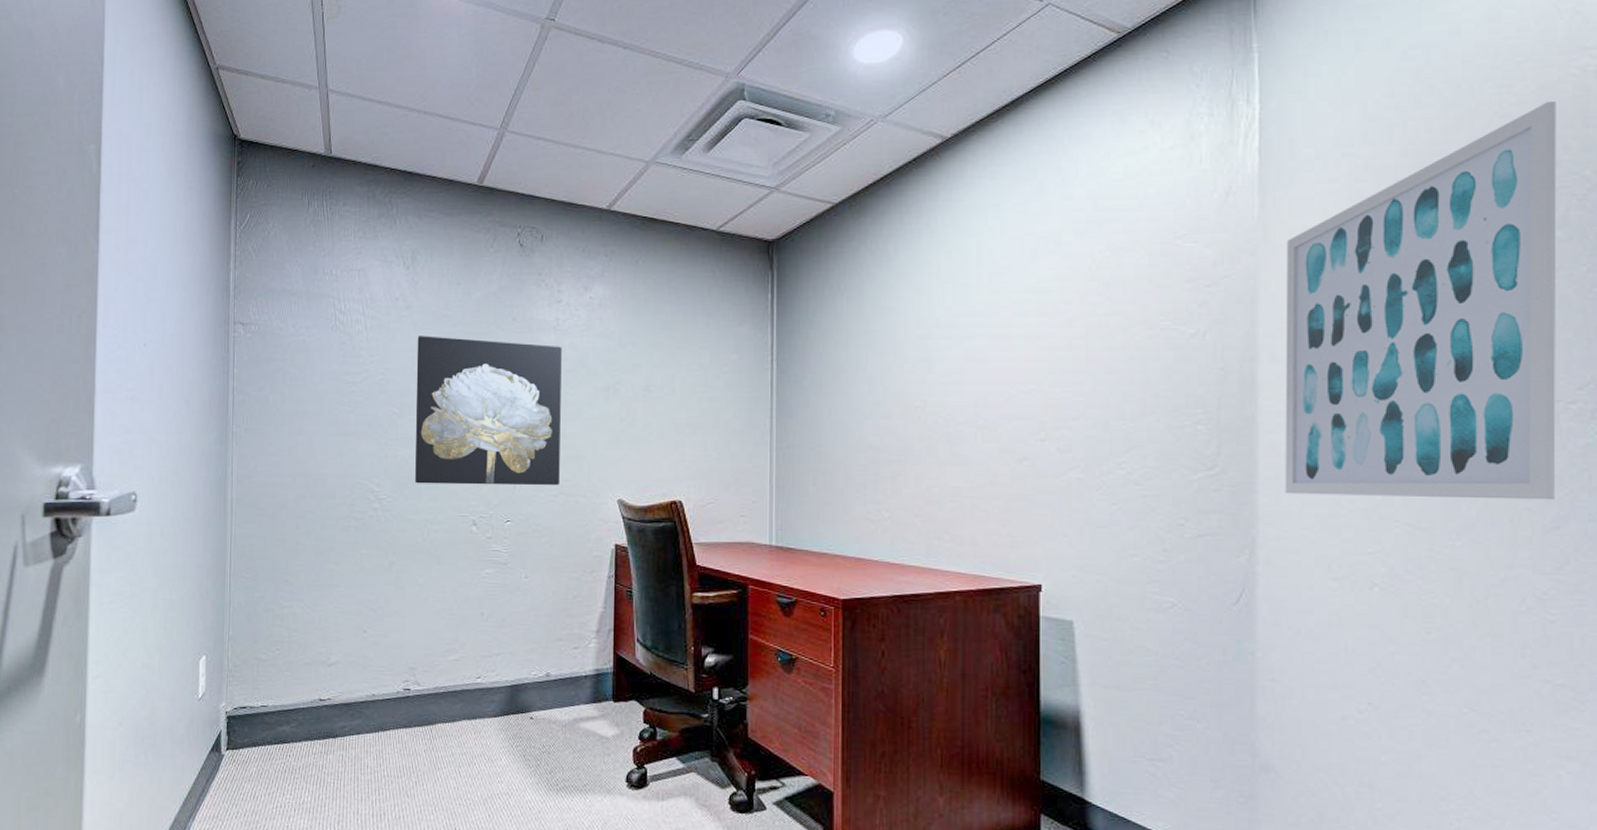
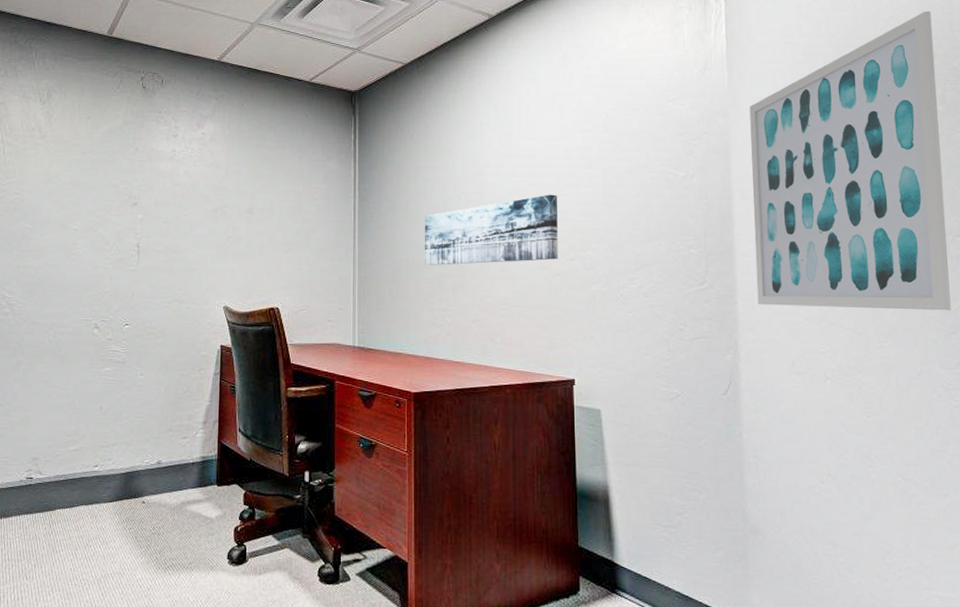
wall art: present [415,336,562,486] -> none [44,161,177,294]
wall art: none [856,360,1025,449] -> present [424,194,558,265]

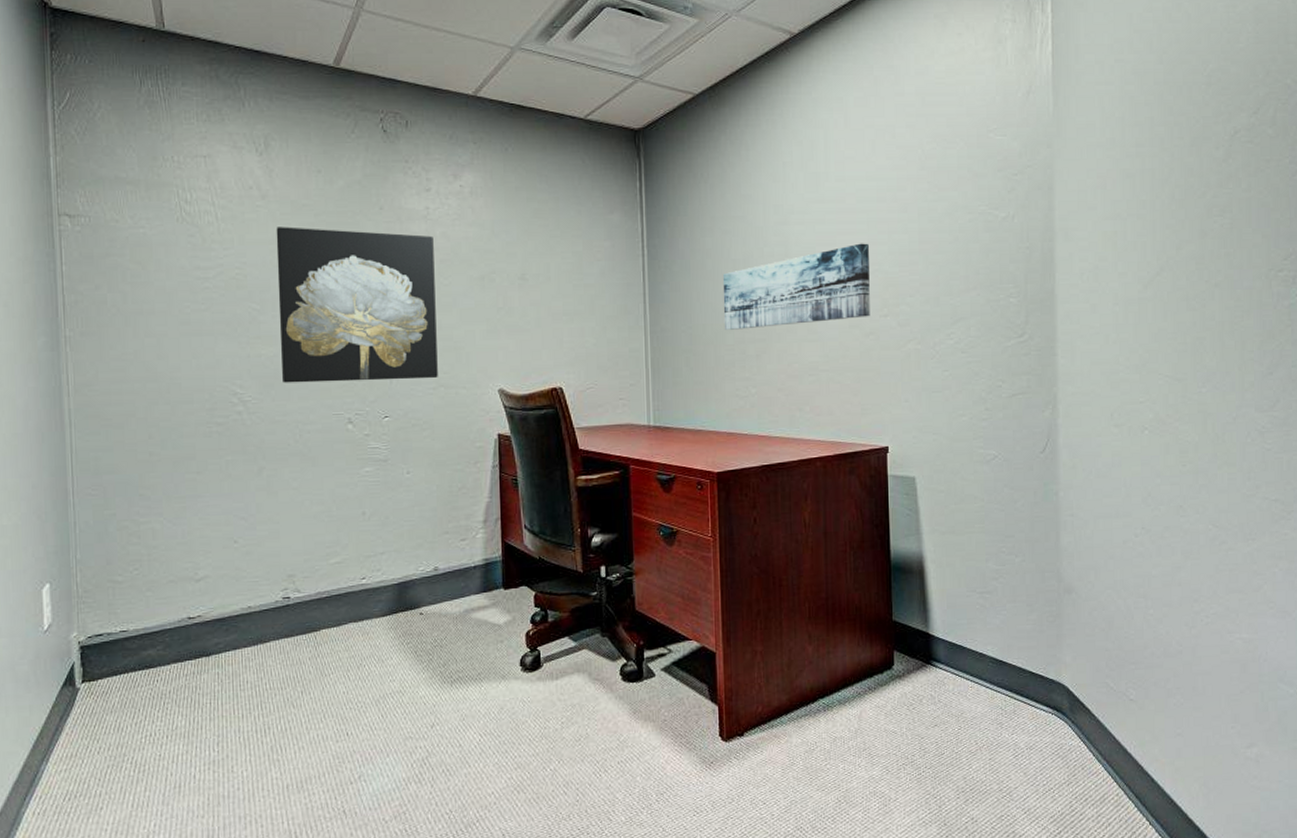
wall art: none [44,161,177,294] -> present [276,227,438,383]
wall art: present [749,10,951,311] -> none [1075,20,1270,356]

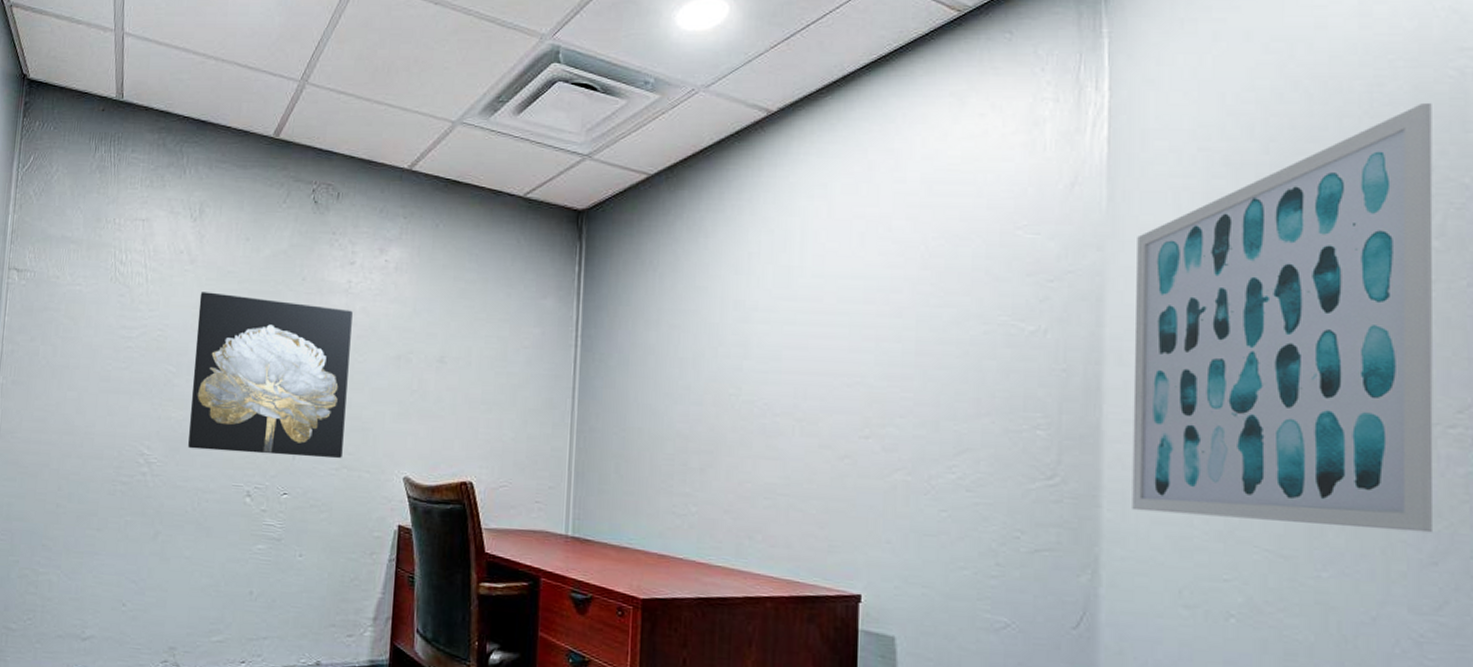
wall art: present [722,243,870,330] -> none [663,350,850,438]
wall art: none [1075,20,1270,356] -> present [1132,102,1434,533]

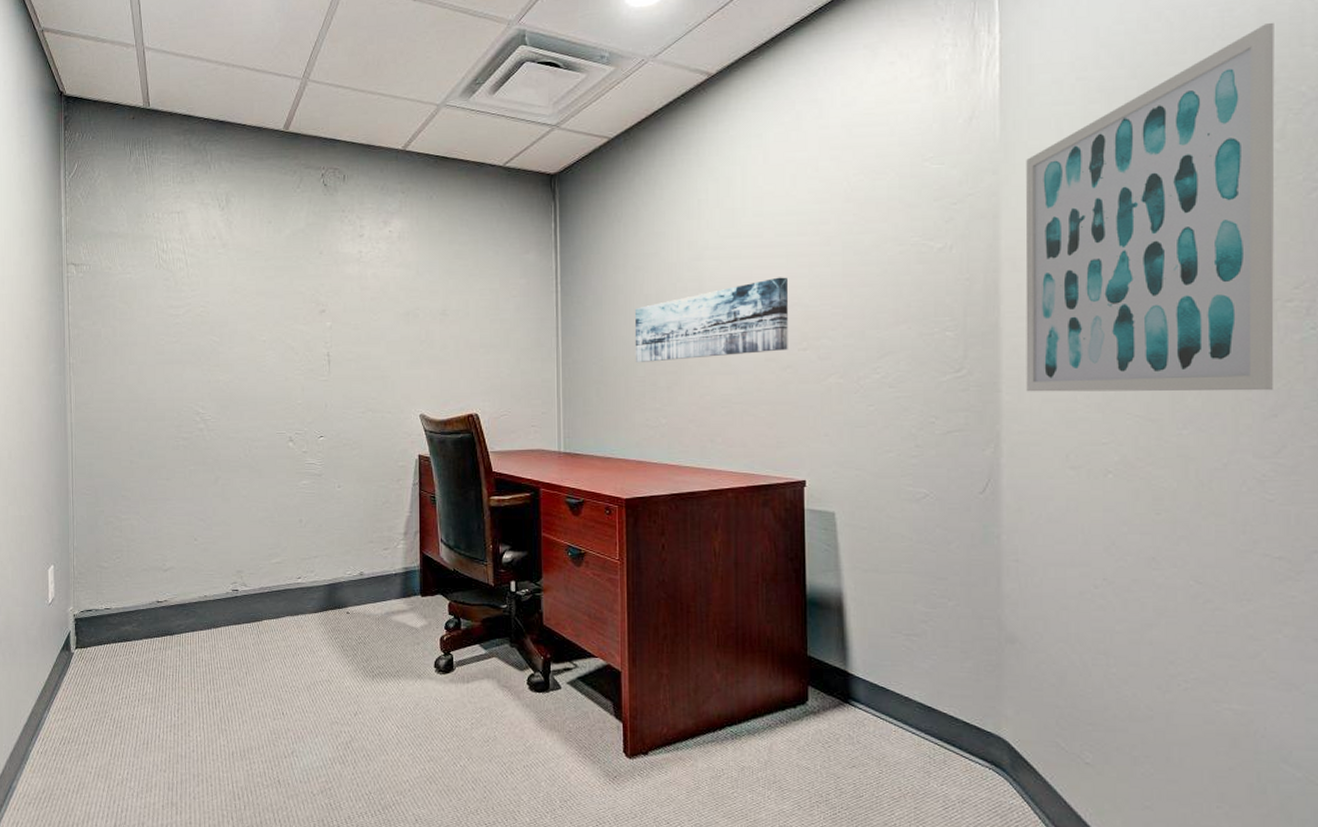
wall art: present [188,292,353,459] -> none [233,270,367,405]
wall art: none [663,350,850,438] -> present [634,277,788,362]

